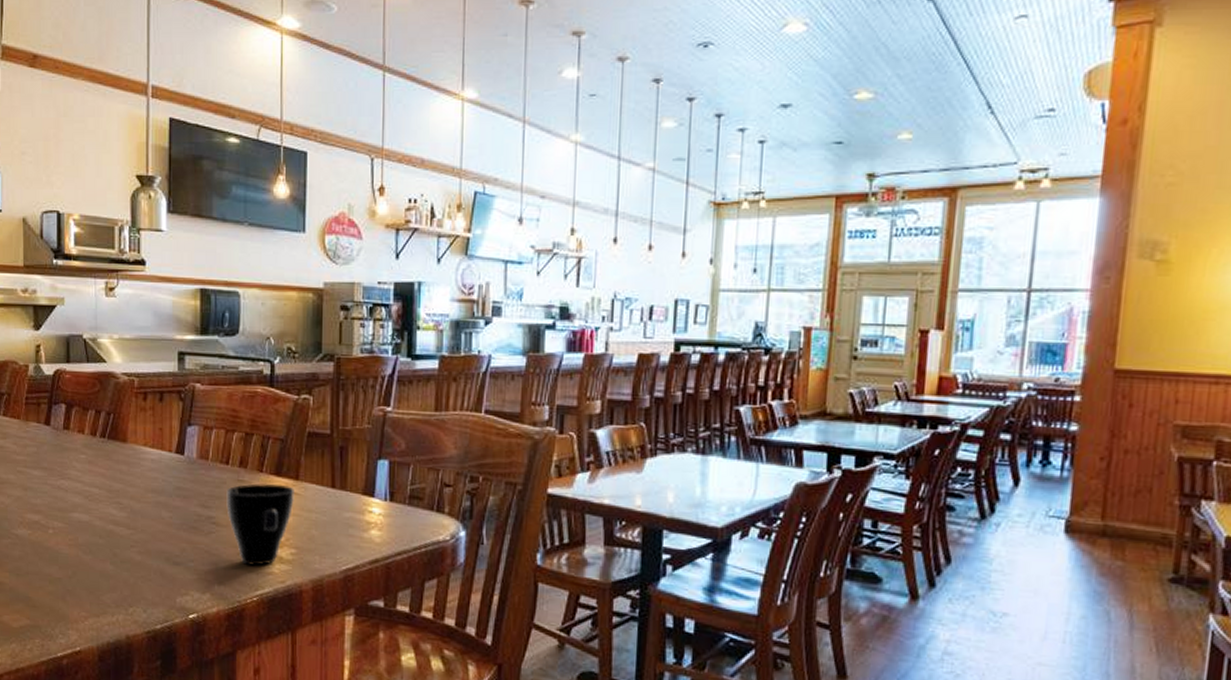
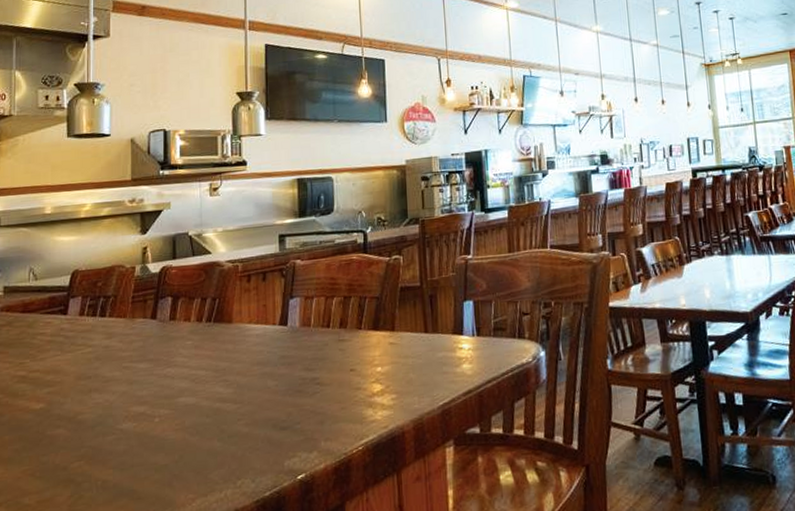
cup: present [226,483,294,566] -> none [329,337,392,417]

